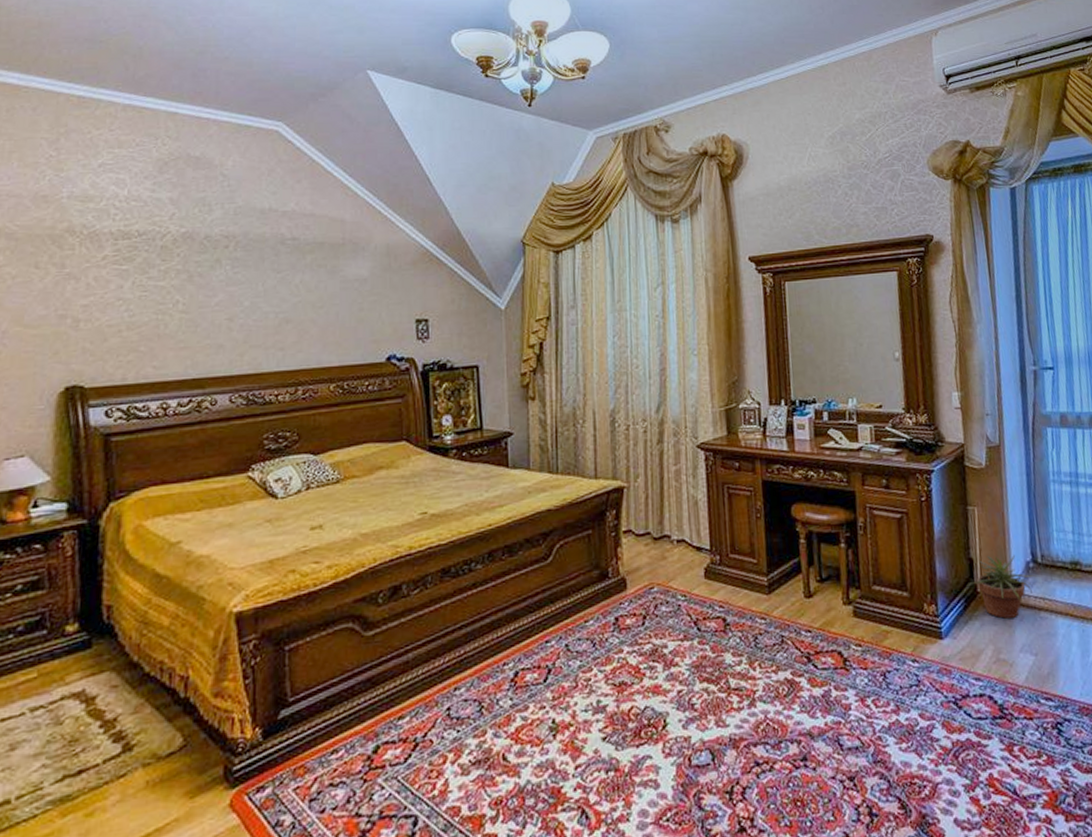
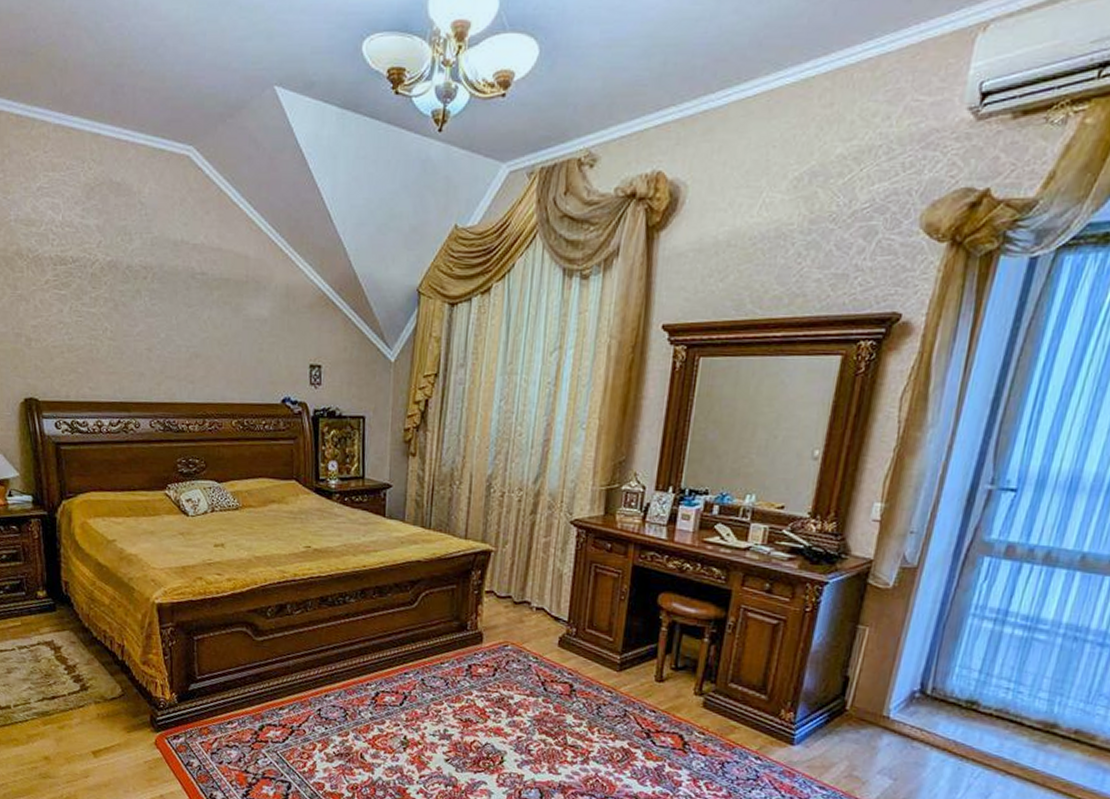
potted plant: present [966,555,1037,619] -> none [835,677,921,741]

